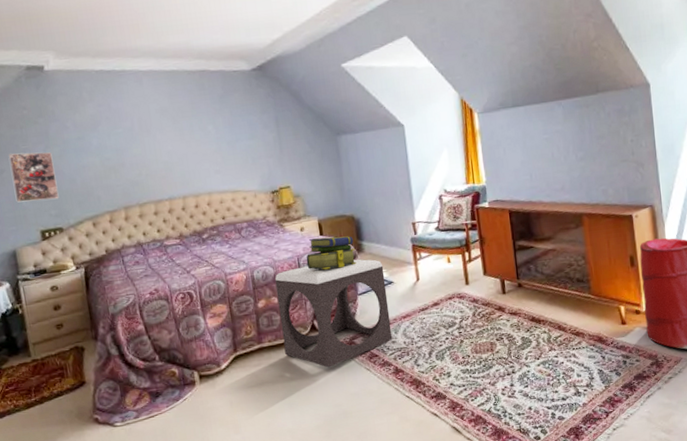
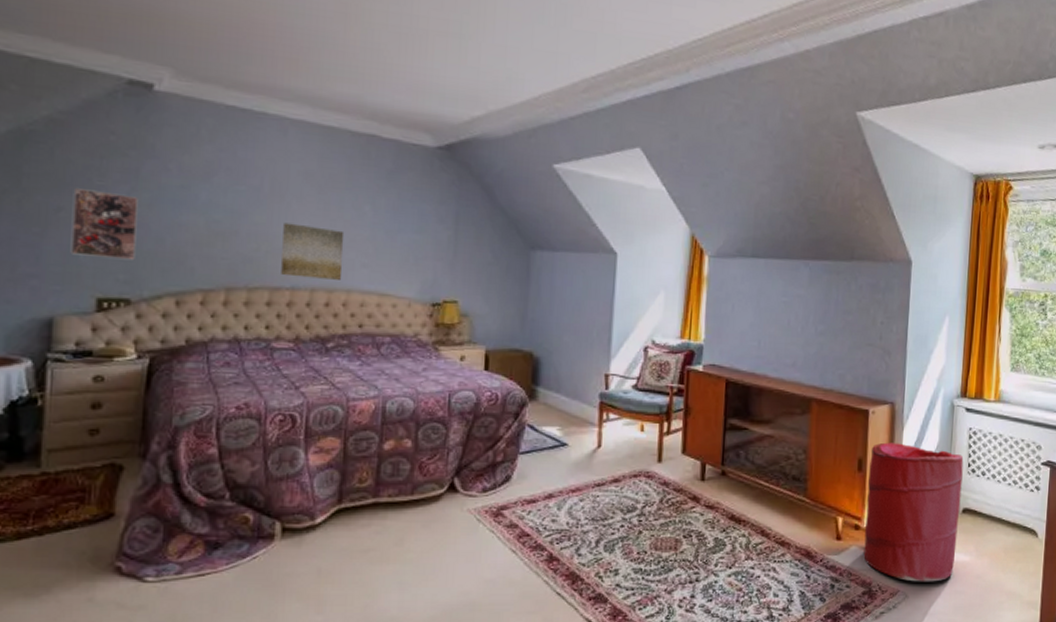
wall art: none [154,148,203,191] -> present [281,222,345,280]
footstool: present [274,259,393,368] -> none [407,406,559,542]
stack of books: present [306,236,356,270] -> none [459,371,527,416]

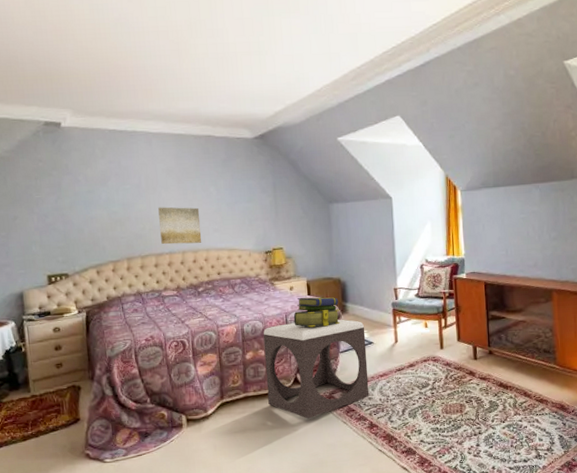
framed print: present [70,188,138,261] -> none [22,202,67,248]
footstool: none [407,406,559,542] -> present [263,319,369,419]
stack of books: none [459,371,527,416] -> present [293,297,340,328]

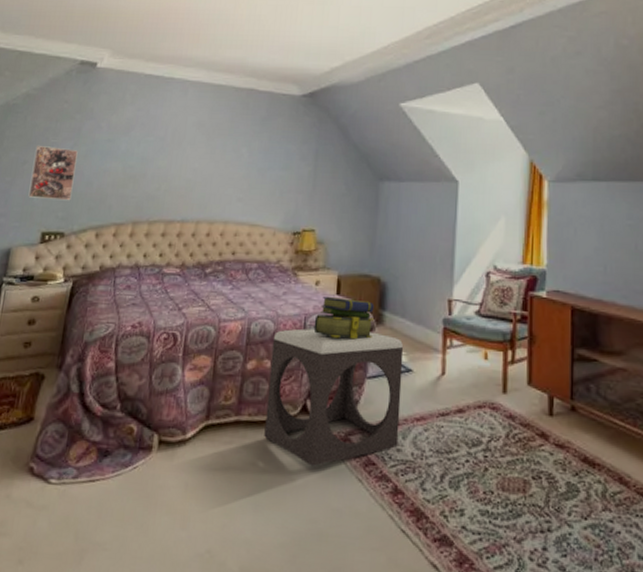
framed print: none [22,202,67,248] -> present [28,146,78,201]
wall art: present [158,207,202,245] -> none [175,165,226,213]

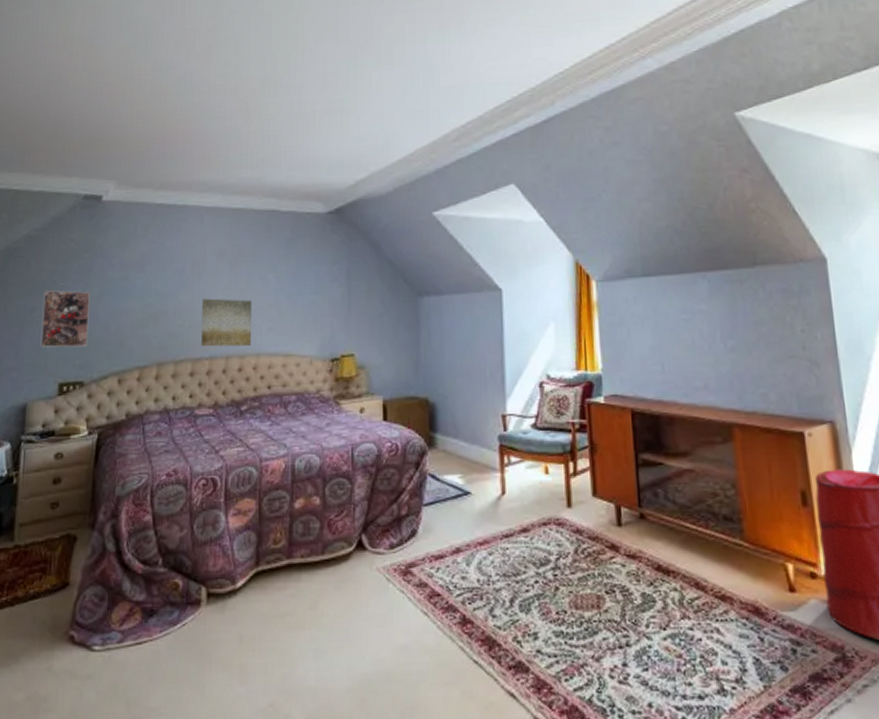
wall art: none [175,165,226,213] -> present [201,298,253,347]
footstool: present [264,328,404,466] -> none [319,456,463,604]
stack of books: present [313,296,374,340] -> none [362,423,425,467]

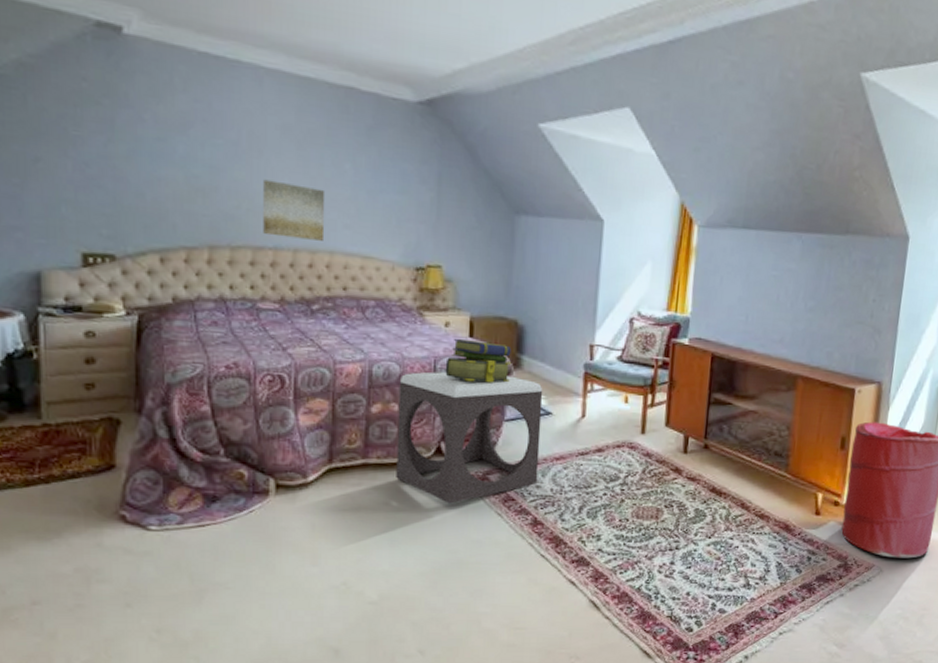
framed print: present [40,290,90,348] -> none [49,138,117,216]
footstool: none [319,456,463,604] -> present [396,371,543,504]
stack of books: none [362,423,425,467] -> present [445,338,511,384]

